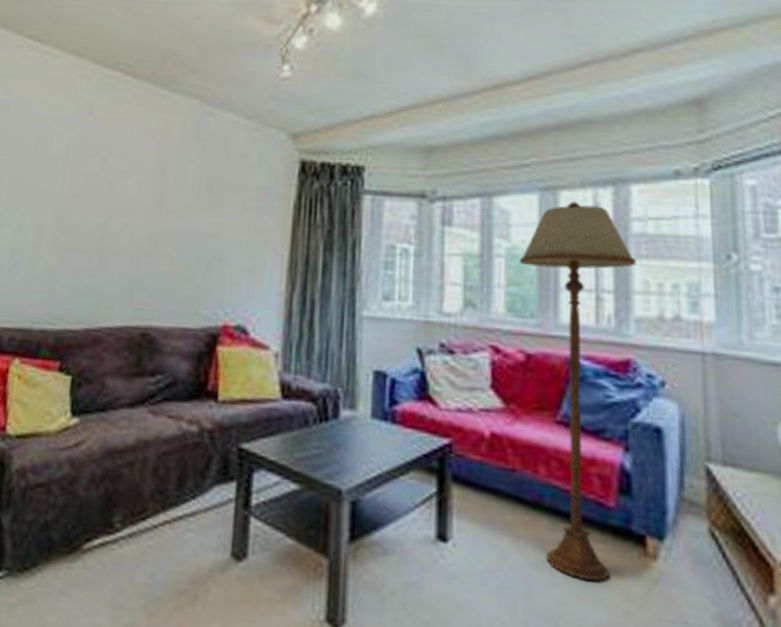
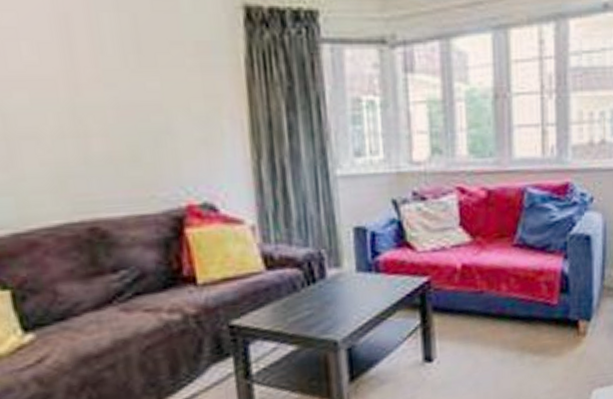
floor lamp: present [518,202,636,581] -> none [477,39,573,364]

